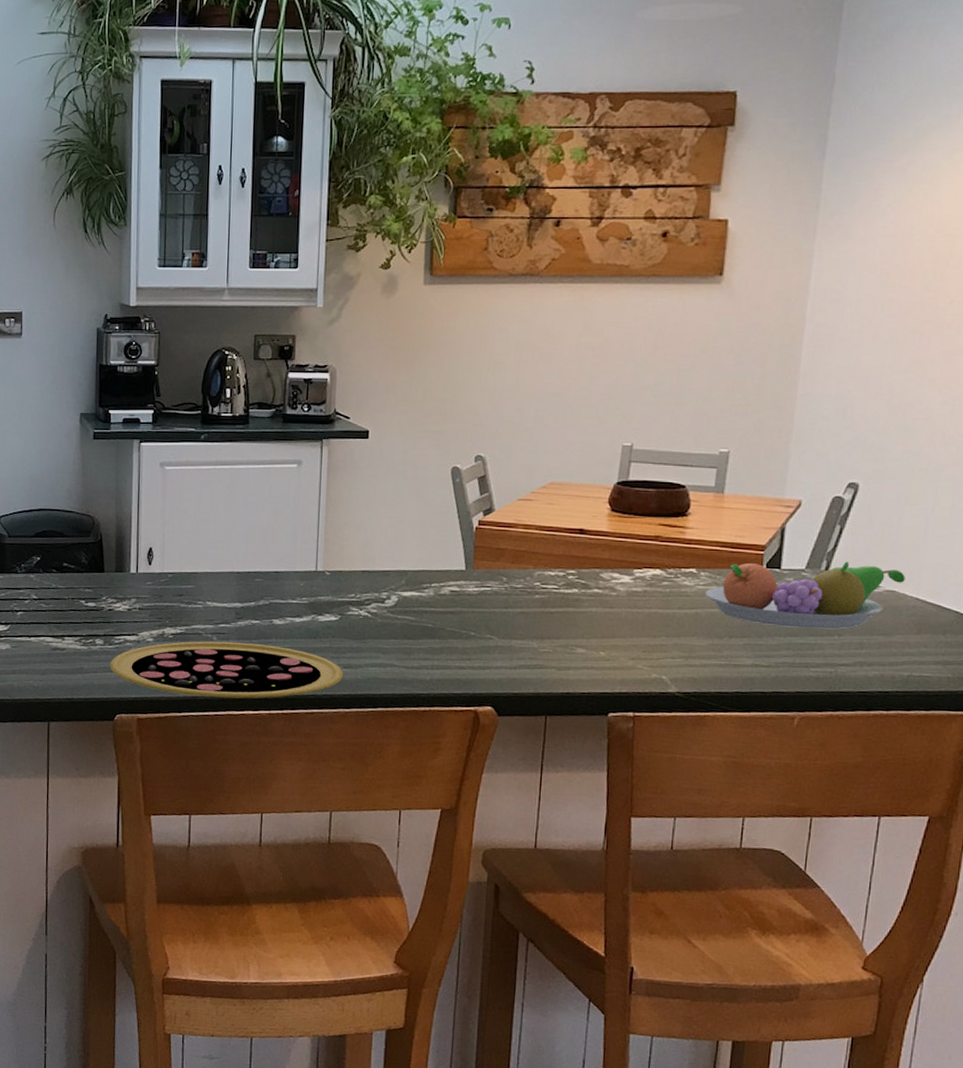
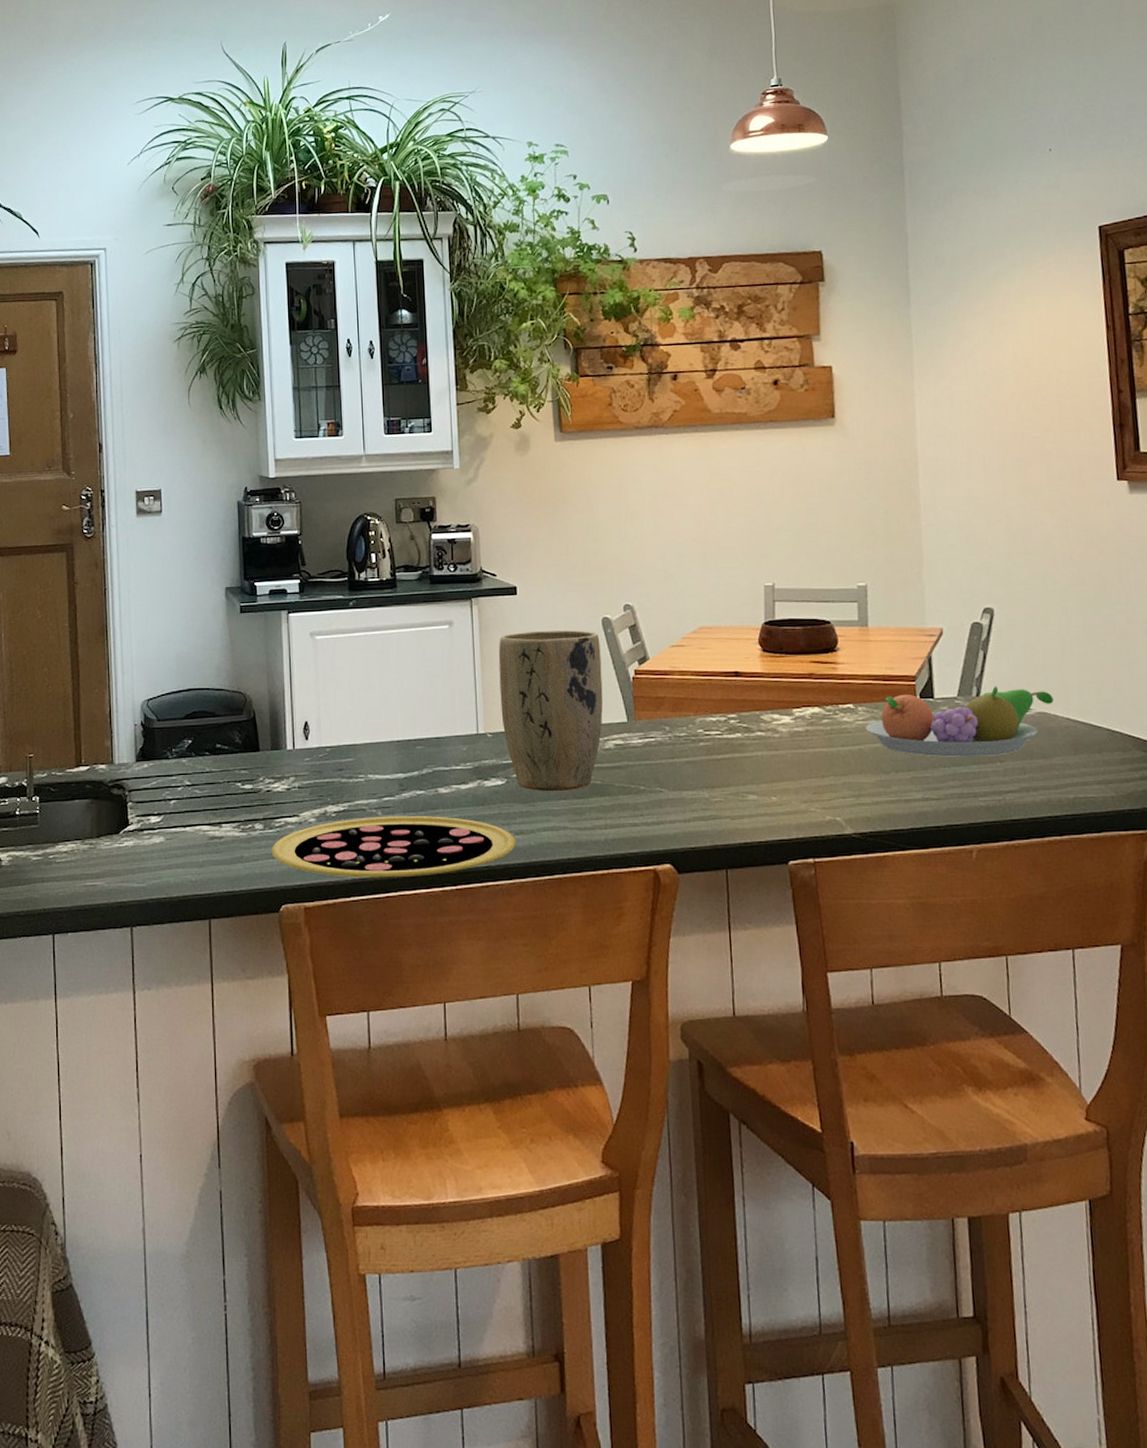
plant pot: none [341,476,447,631] -> present [498,630,603,792]

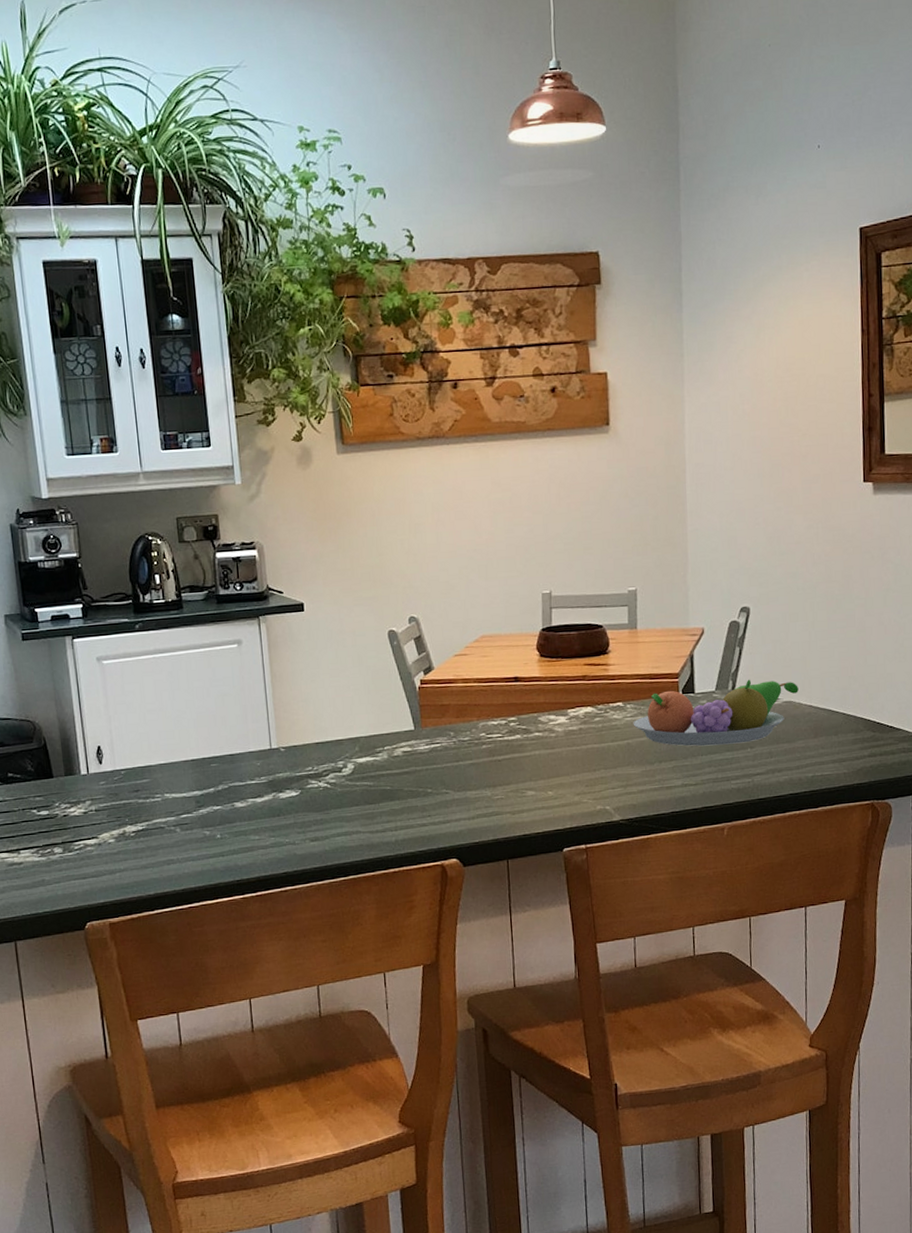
pizza: present [271,815,516,878] -> none [72,829,312,892]
plant pot: present [498,630,603,792] -> none [288,643,391,800]

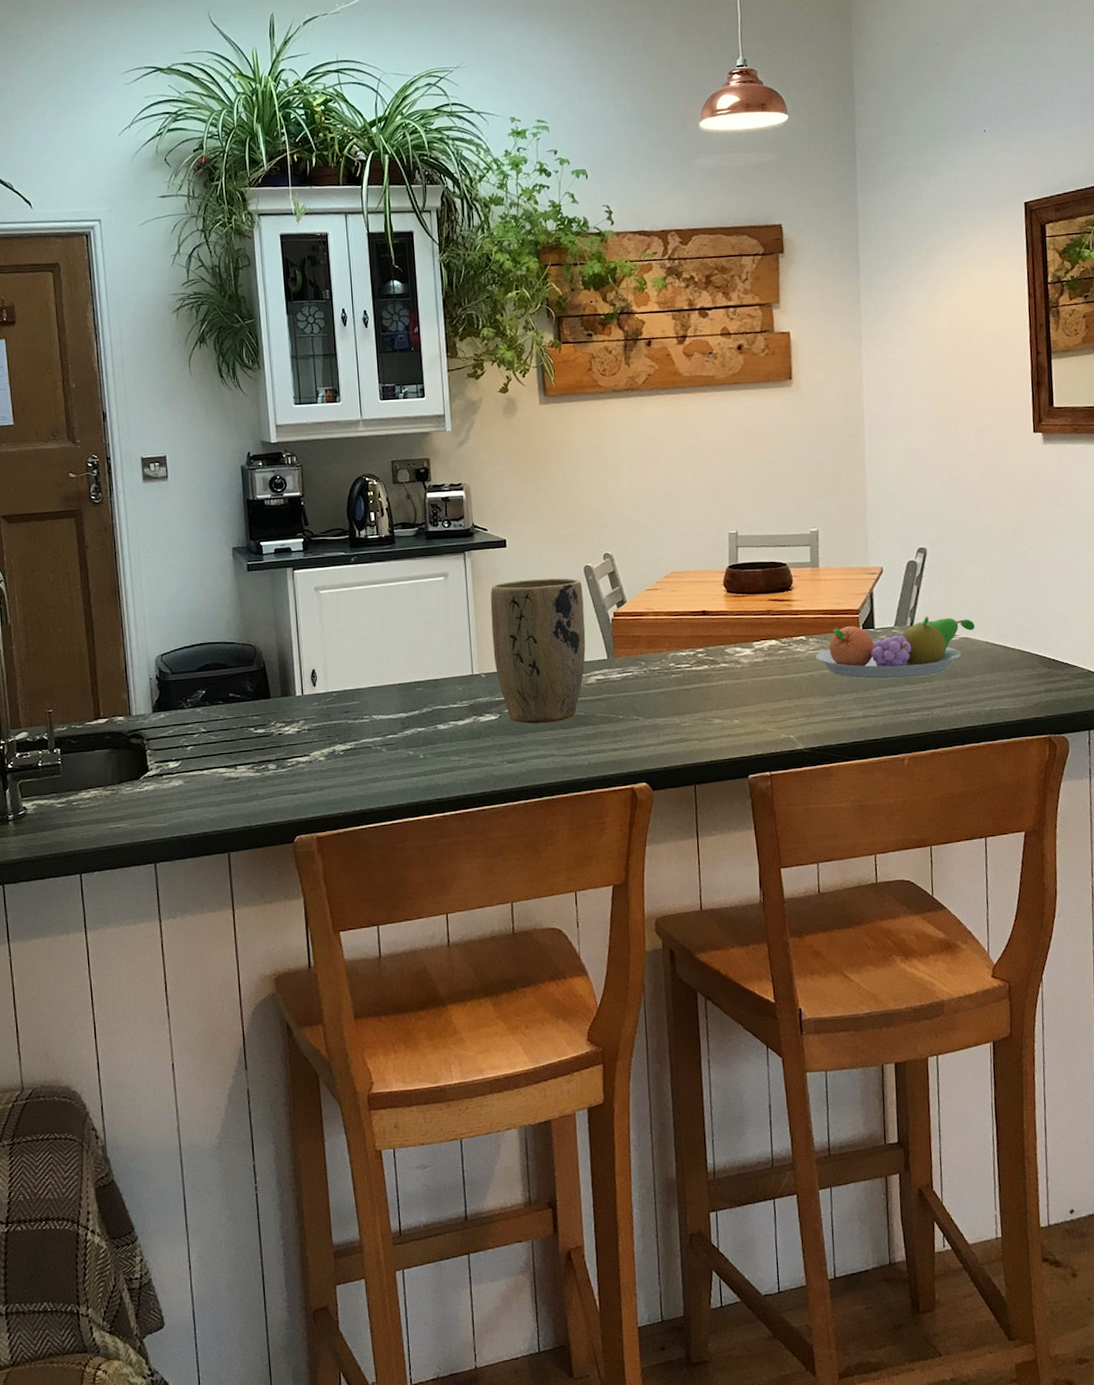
plant pot: none [288,643,391,800] -> present [490,578,586,724]

